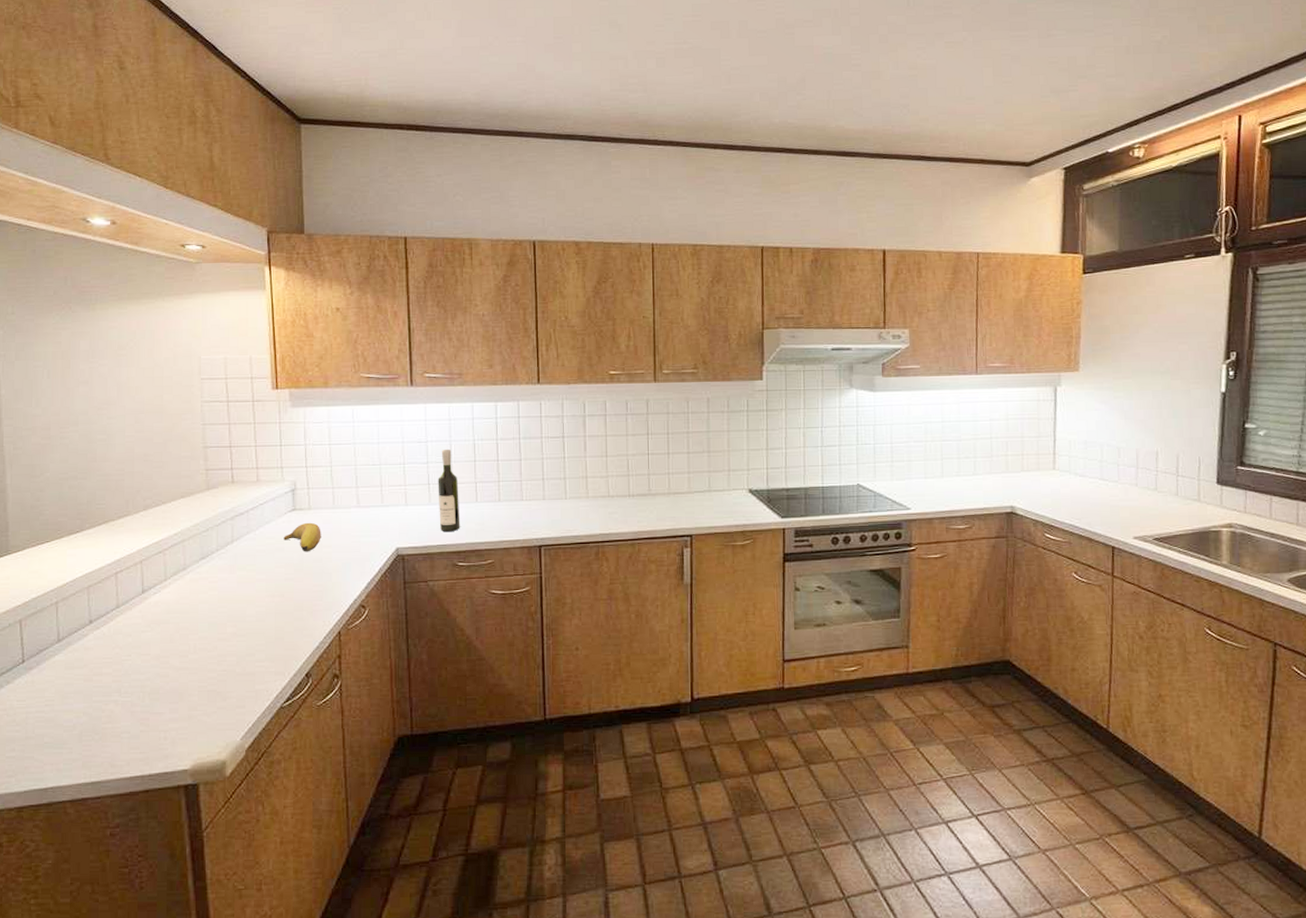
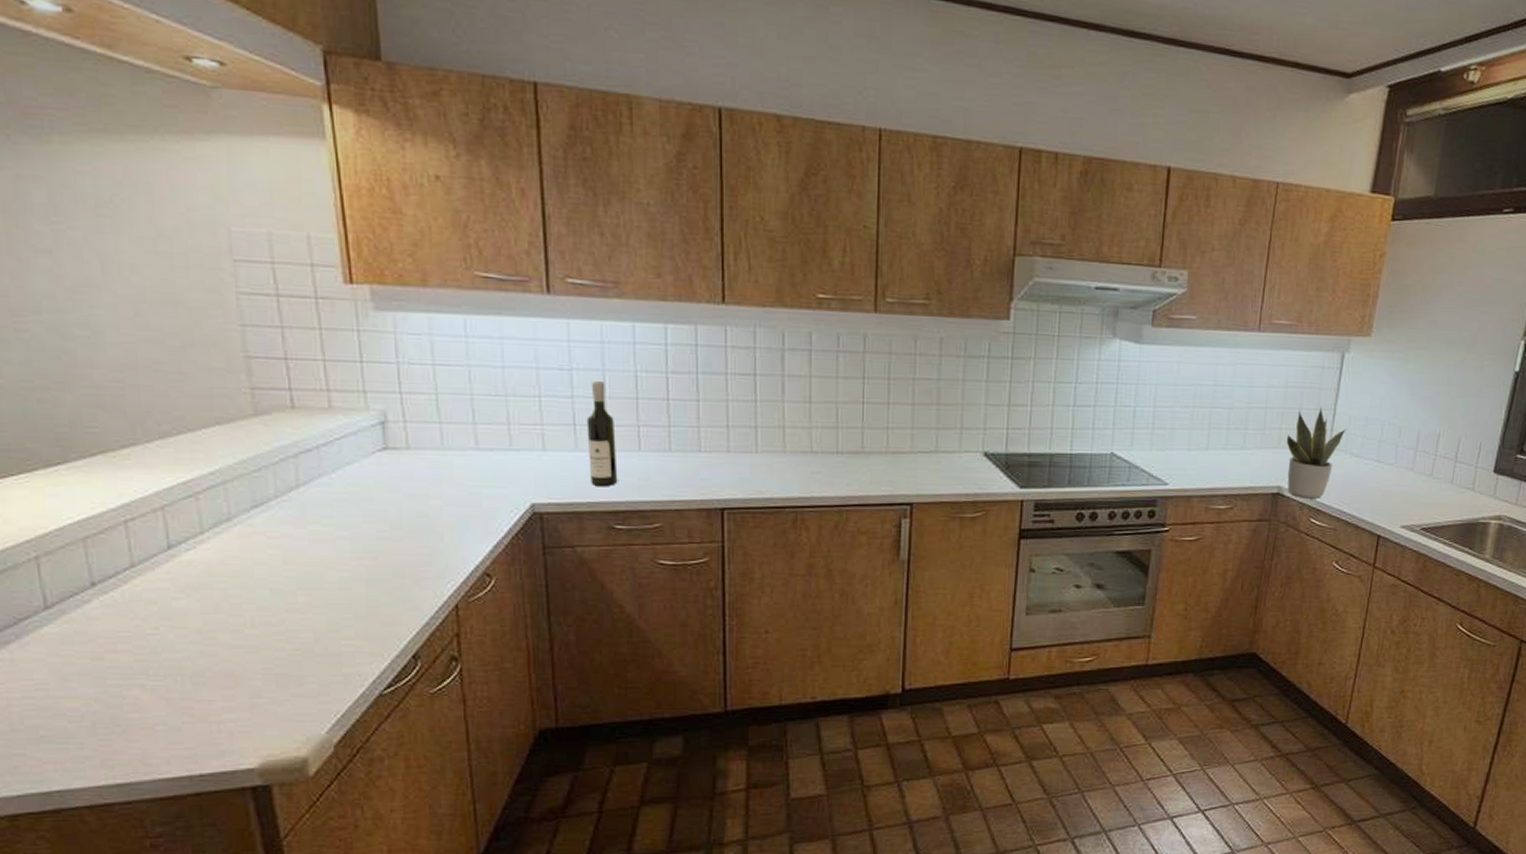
fruit: present [283,522,321,552] -> none [372,466,427,504]
potted plant: none [1013,434,1068,516] -> present [1286,406,1347,499]

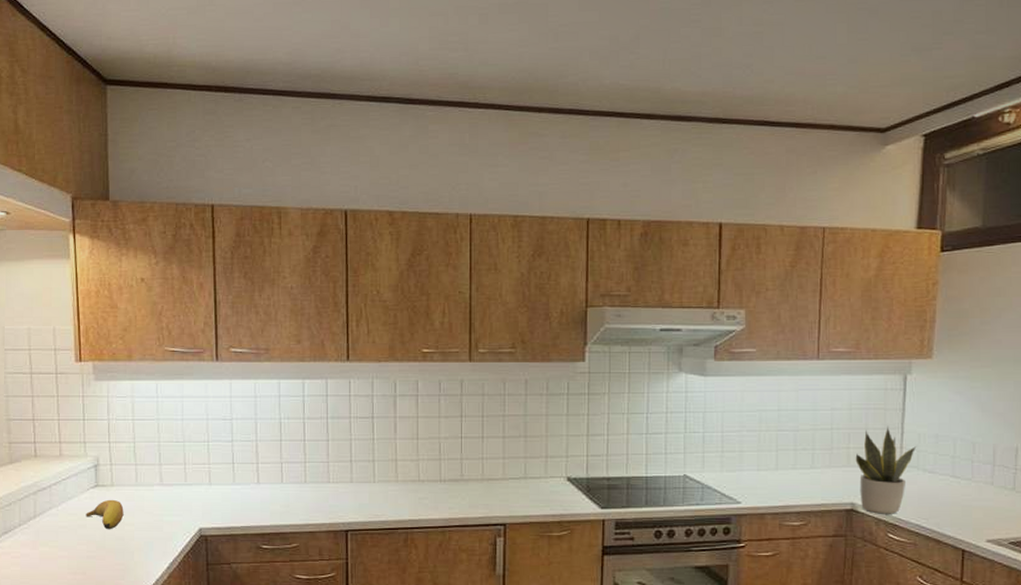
fruit: none [372,466,427,504] -> present [86,499,124,530]
bottle: present [586,380,618,487] -> none [242,427,265,514]

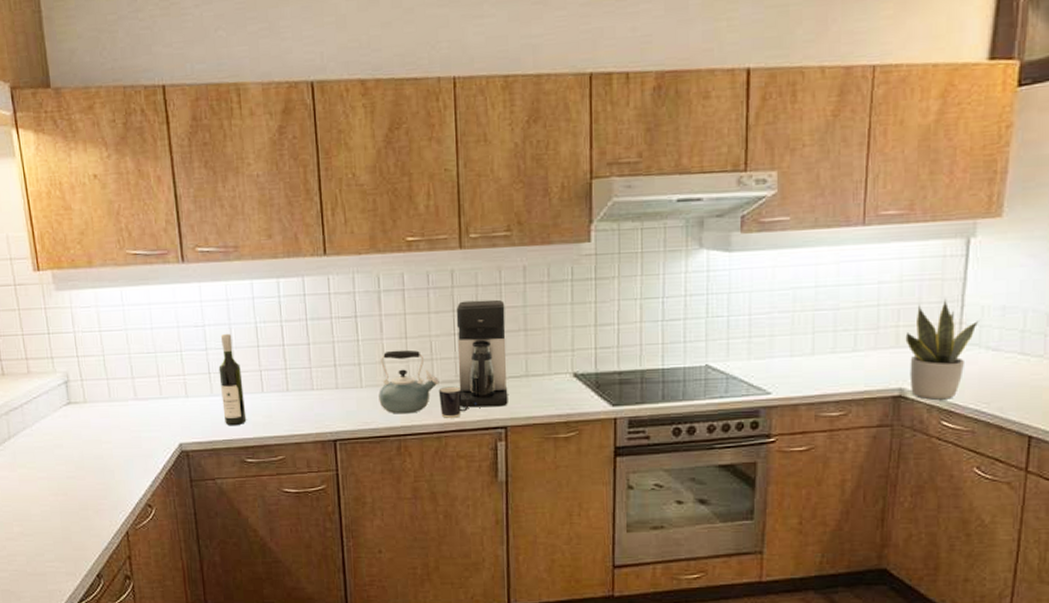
fruit: present [86,499,124,530] -> none [61,416,100,449]
bottle: none [242,427,265,514] -> present [218,333,247,426]
kettle: none [390,449,446,509] -> present [378,349,439,414]
mug: none [445,485,472,514] -> present [438,386,469,418]
coffee maker: none [463,408,508,505] -> present [456,299,508,408]

